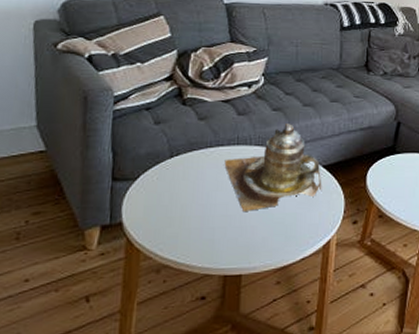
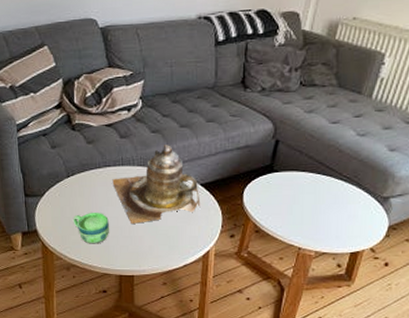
cup: none [171,199,216,238] -> present [73,213,109,244]

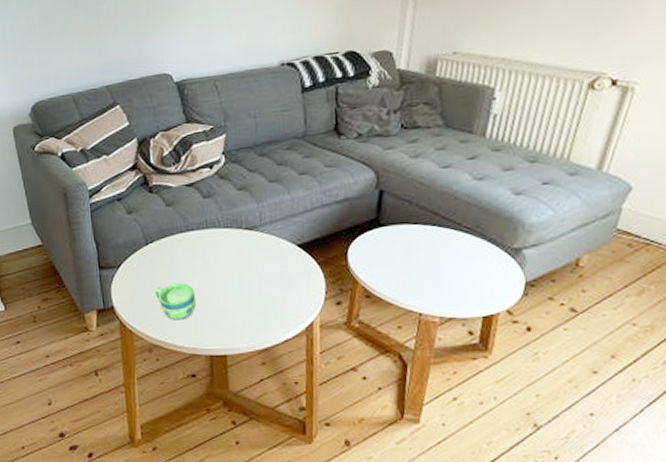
teapot: present [112,145,201,224] -> none [196,202,299,294]

